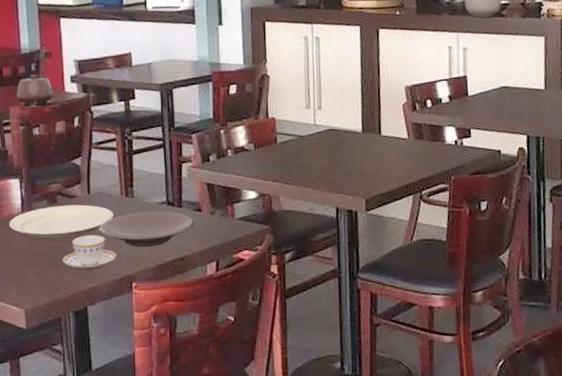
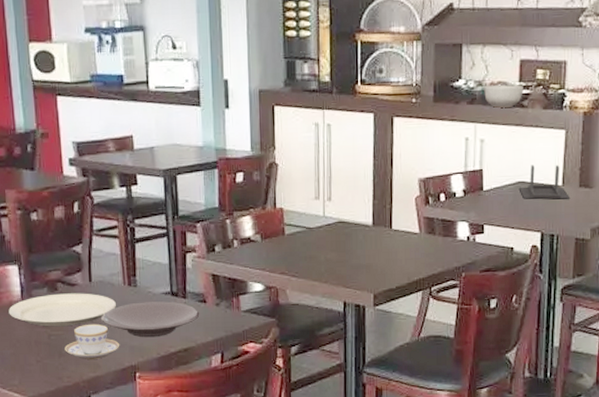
sugar bowl: present [16,74,53,106] -> none [12,155,51,189]
napkin holder: none [502,70,553,103] -> present [518,165,569,200]

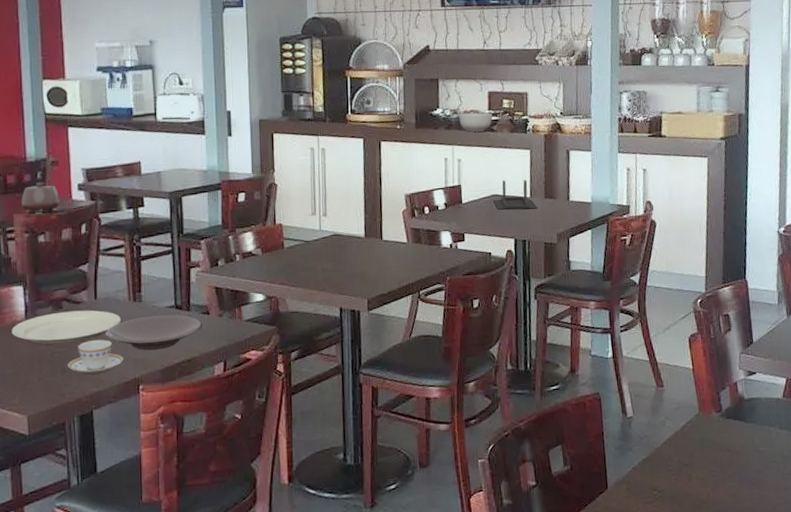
sugar bowl: none [12,155,51,189] -> present [21,182,60,213]

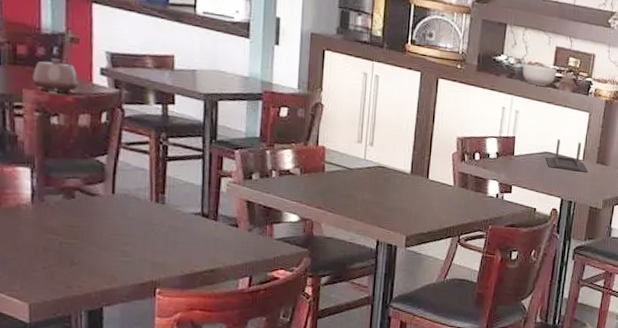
plate: present [12,310,122,345] -> none [15,201,141,236]
teacup: present [68,340,124,375] -> none [77,236,141,272]
saucer: present [106,314,203,351] -> none [122,219,230,256]

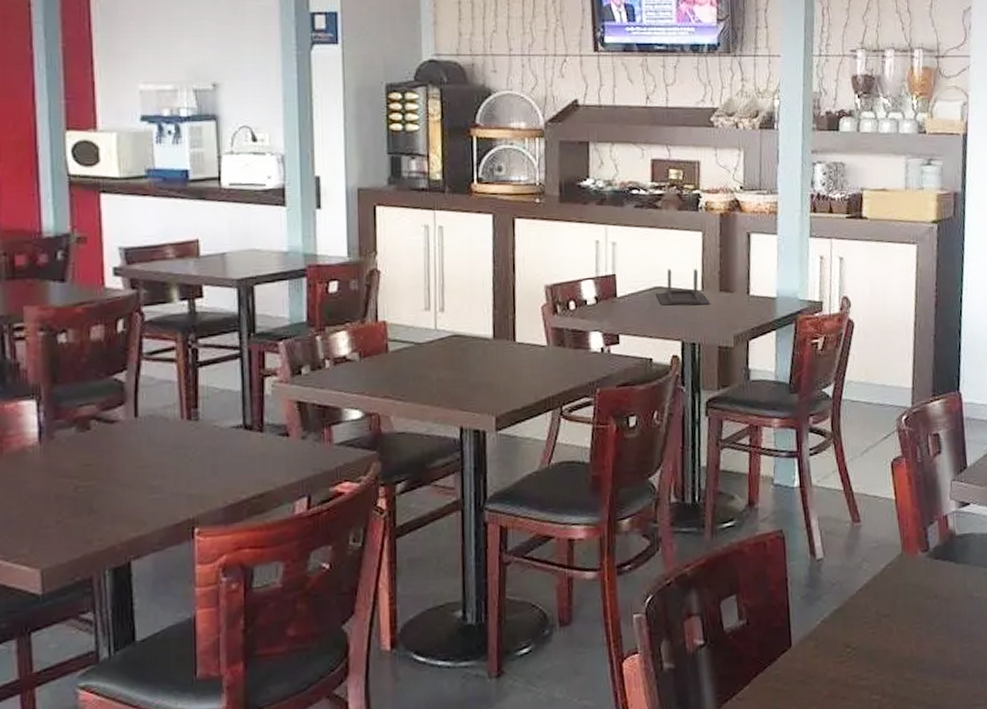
sugar bowl: present [33,58,78,94] -> none [35,264,88,305]
bowl: present [522,64,557,87] -> none [614,184,656,210]

